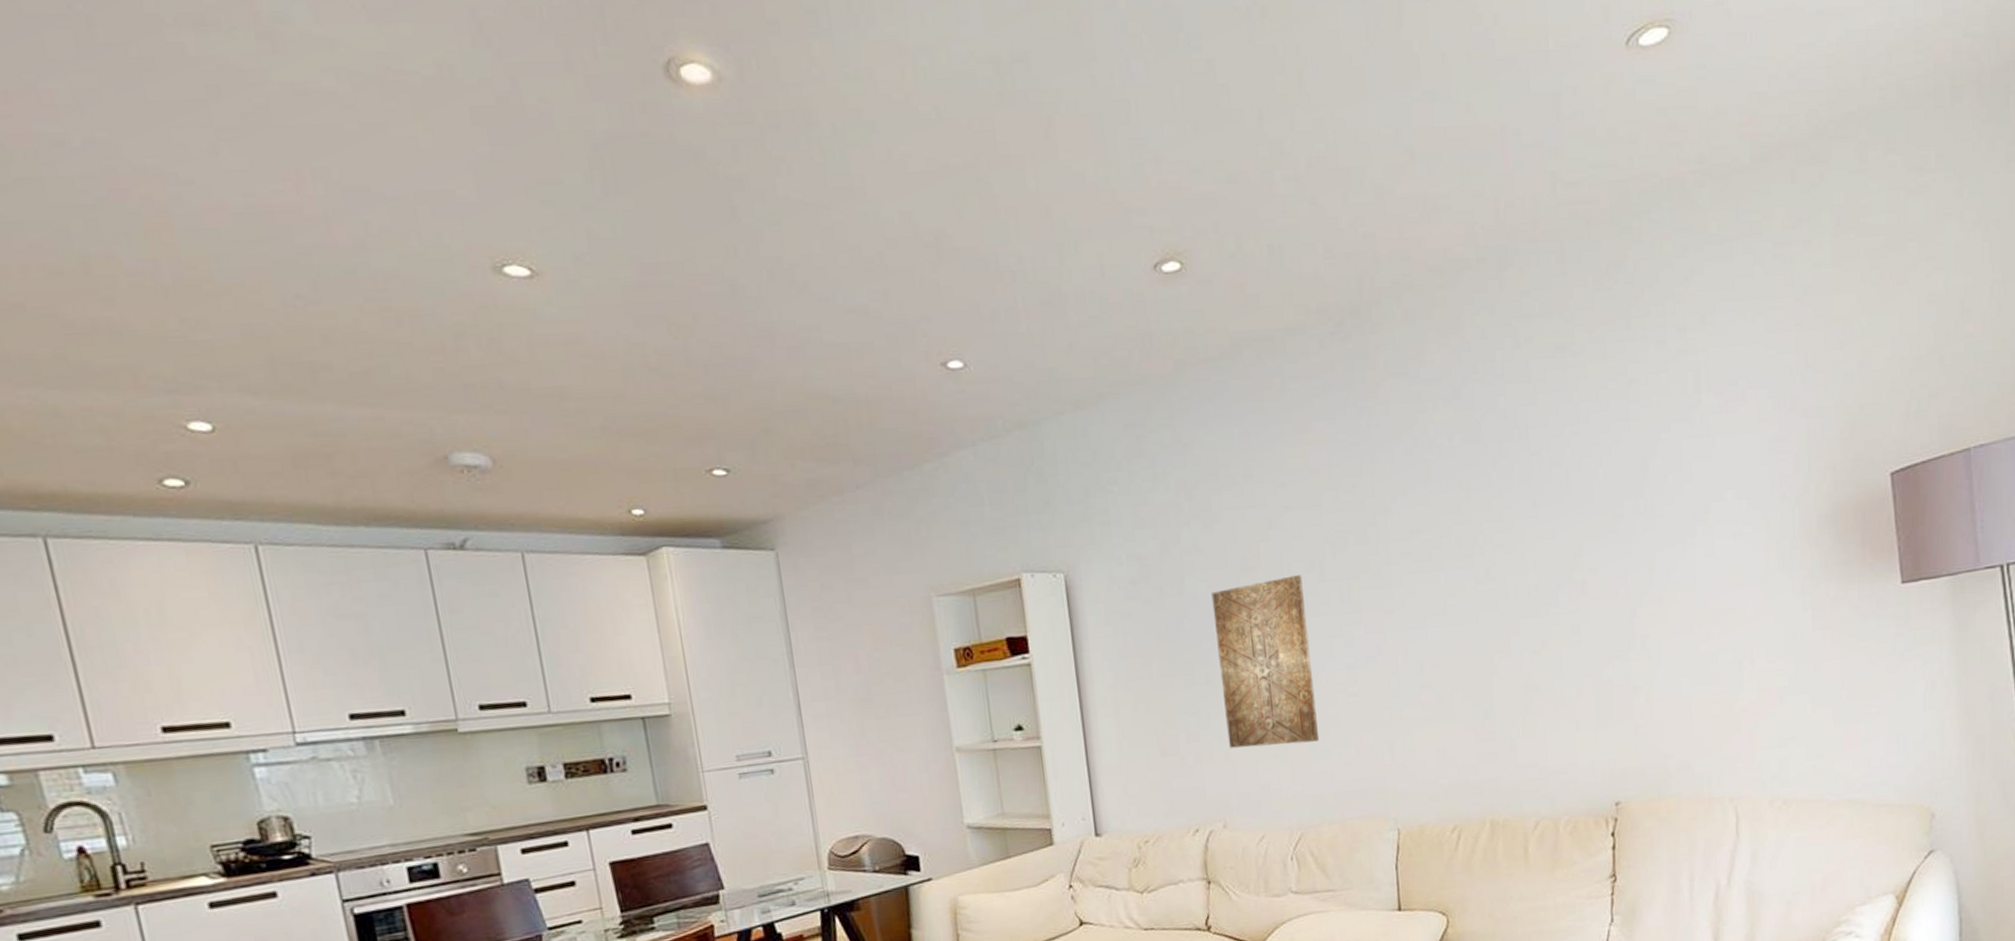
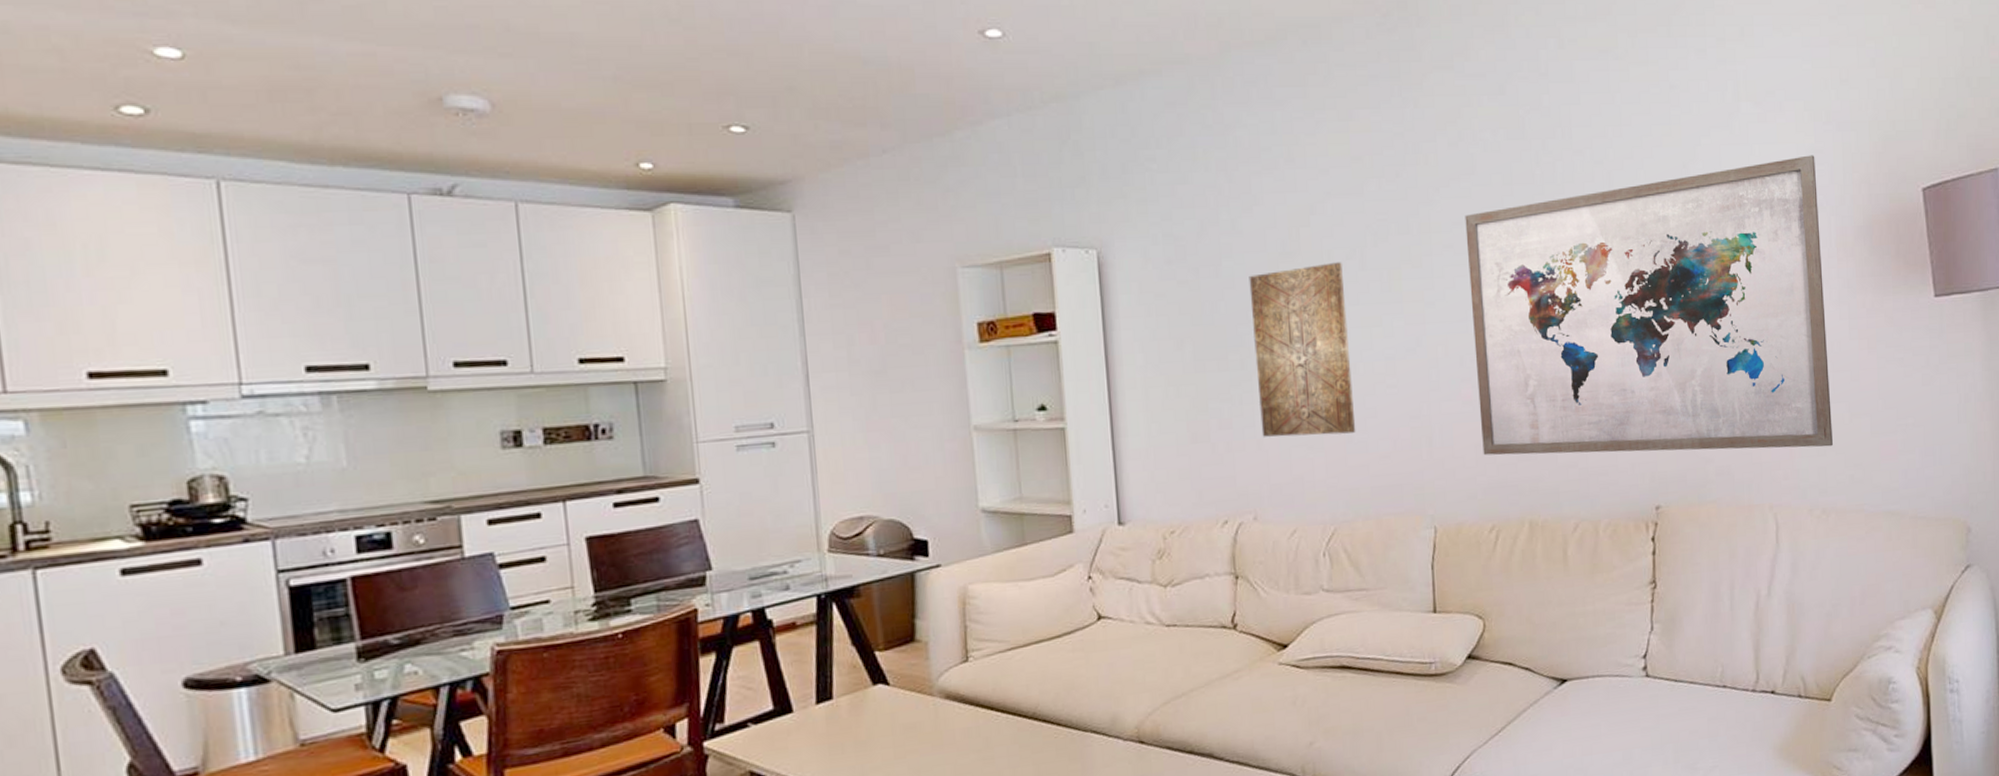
wall art: none [1422,444,1794,759] -> present [1465,155,1833,456]

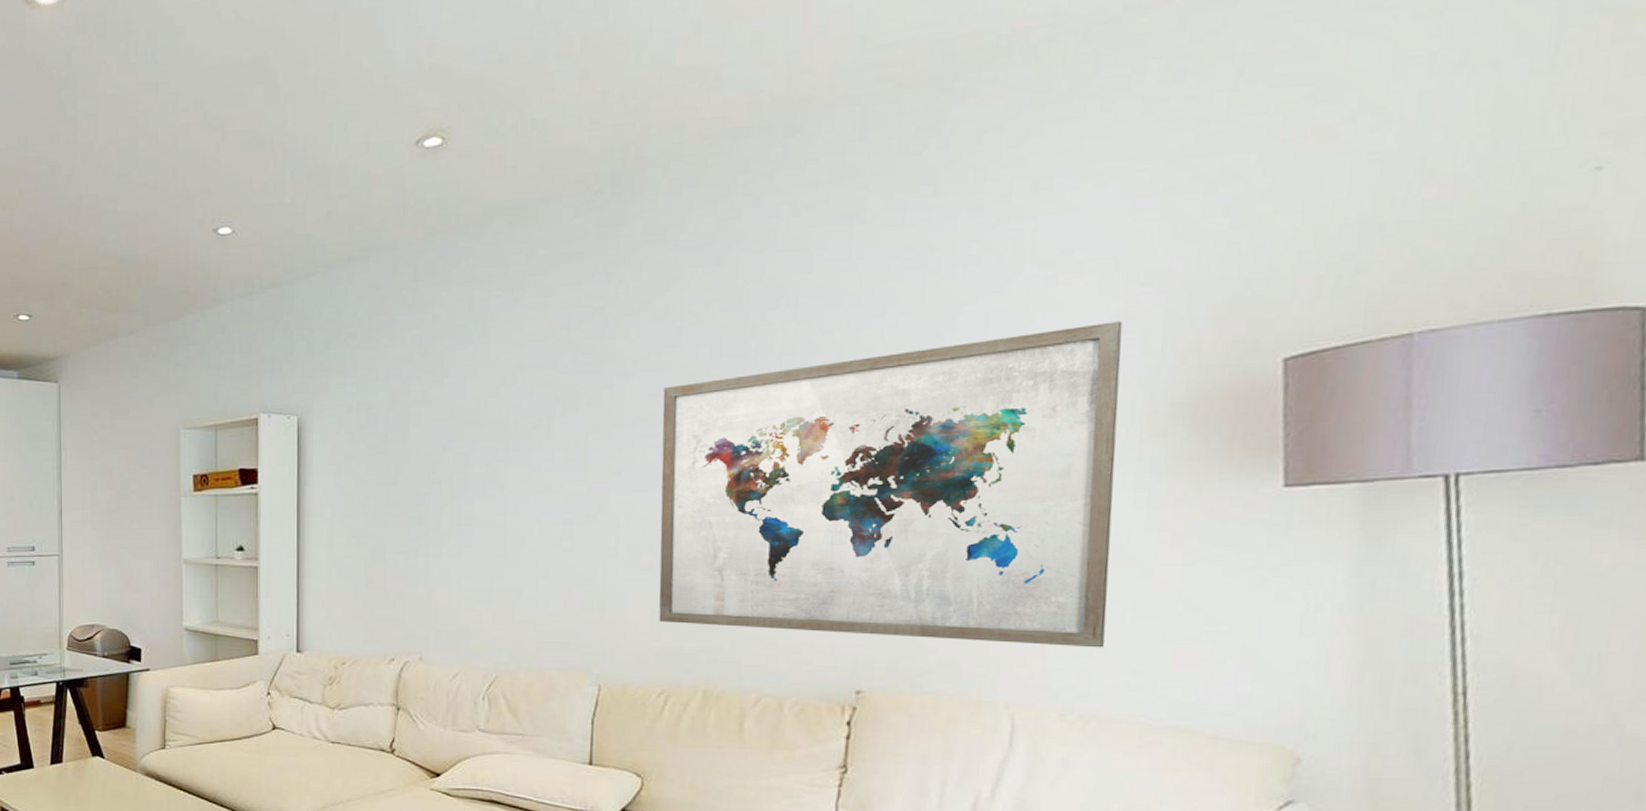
wall art: present [1249,262,1356,437] -> none [433,431,528,590]

